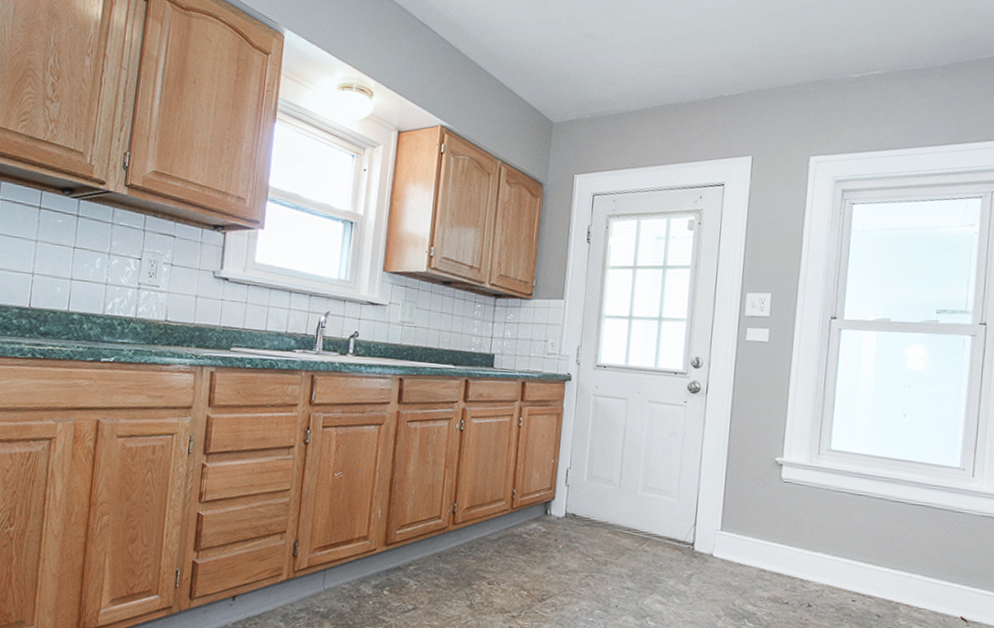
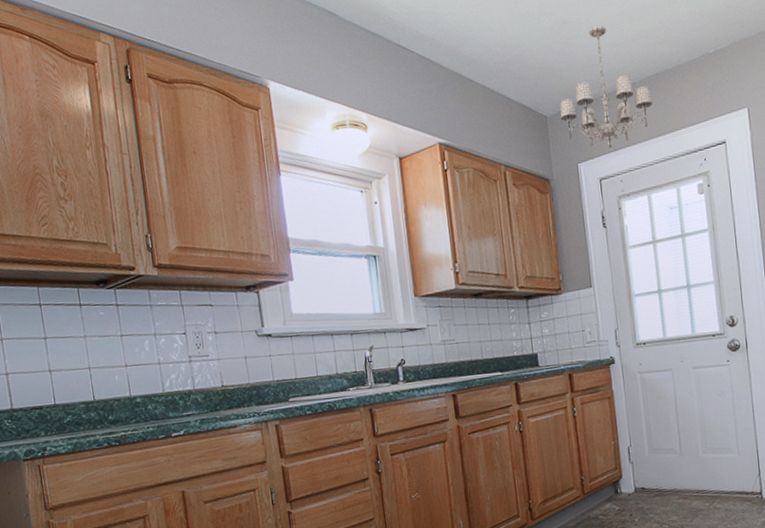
chandelier: none [566,47,661,167] -> present [560,26,653,149]

